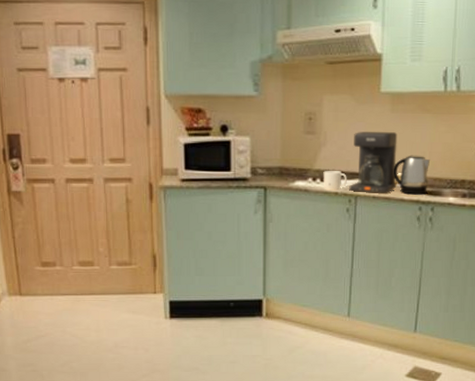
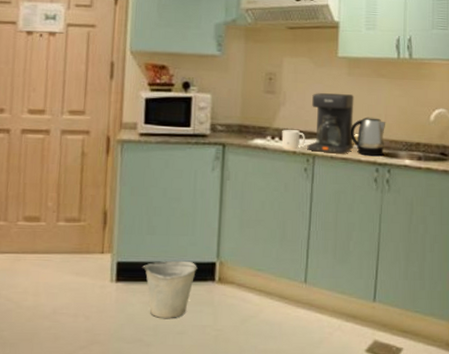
bucket: none [193,298,246,351] -> present [142,260,199,319]

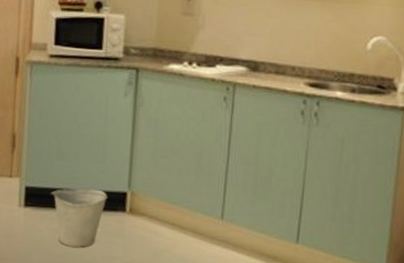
mug: present [281,130,305,150] -> none [199,55,226,77]
coffee maker: present [307,93,354,154] -> none [227,16,281,83]
kettle: present [350,117,386,156] -> none [275,43,317,86]

